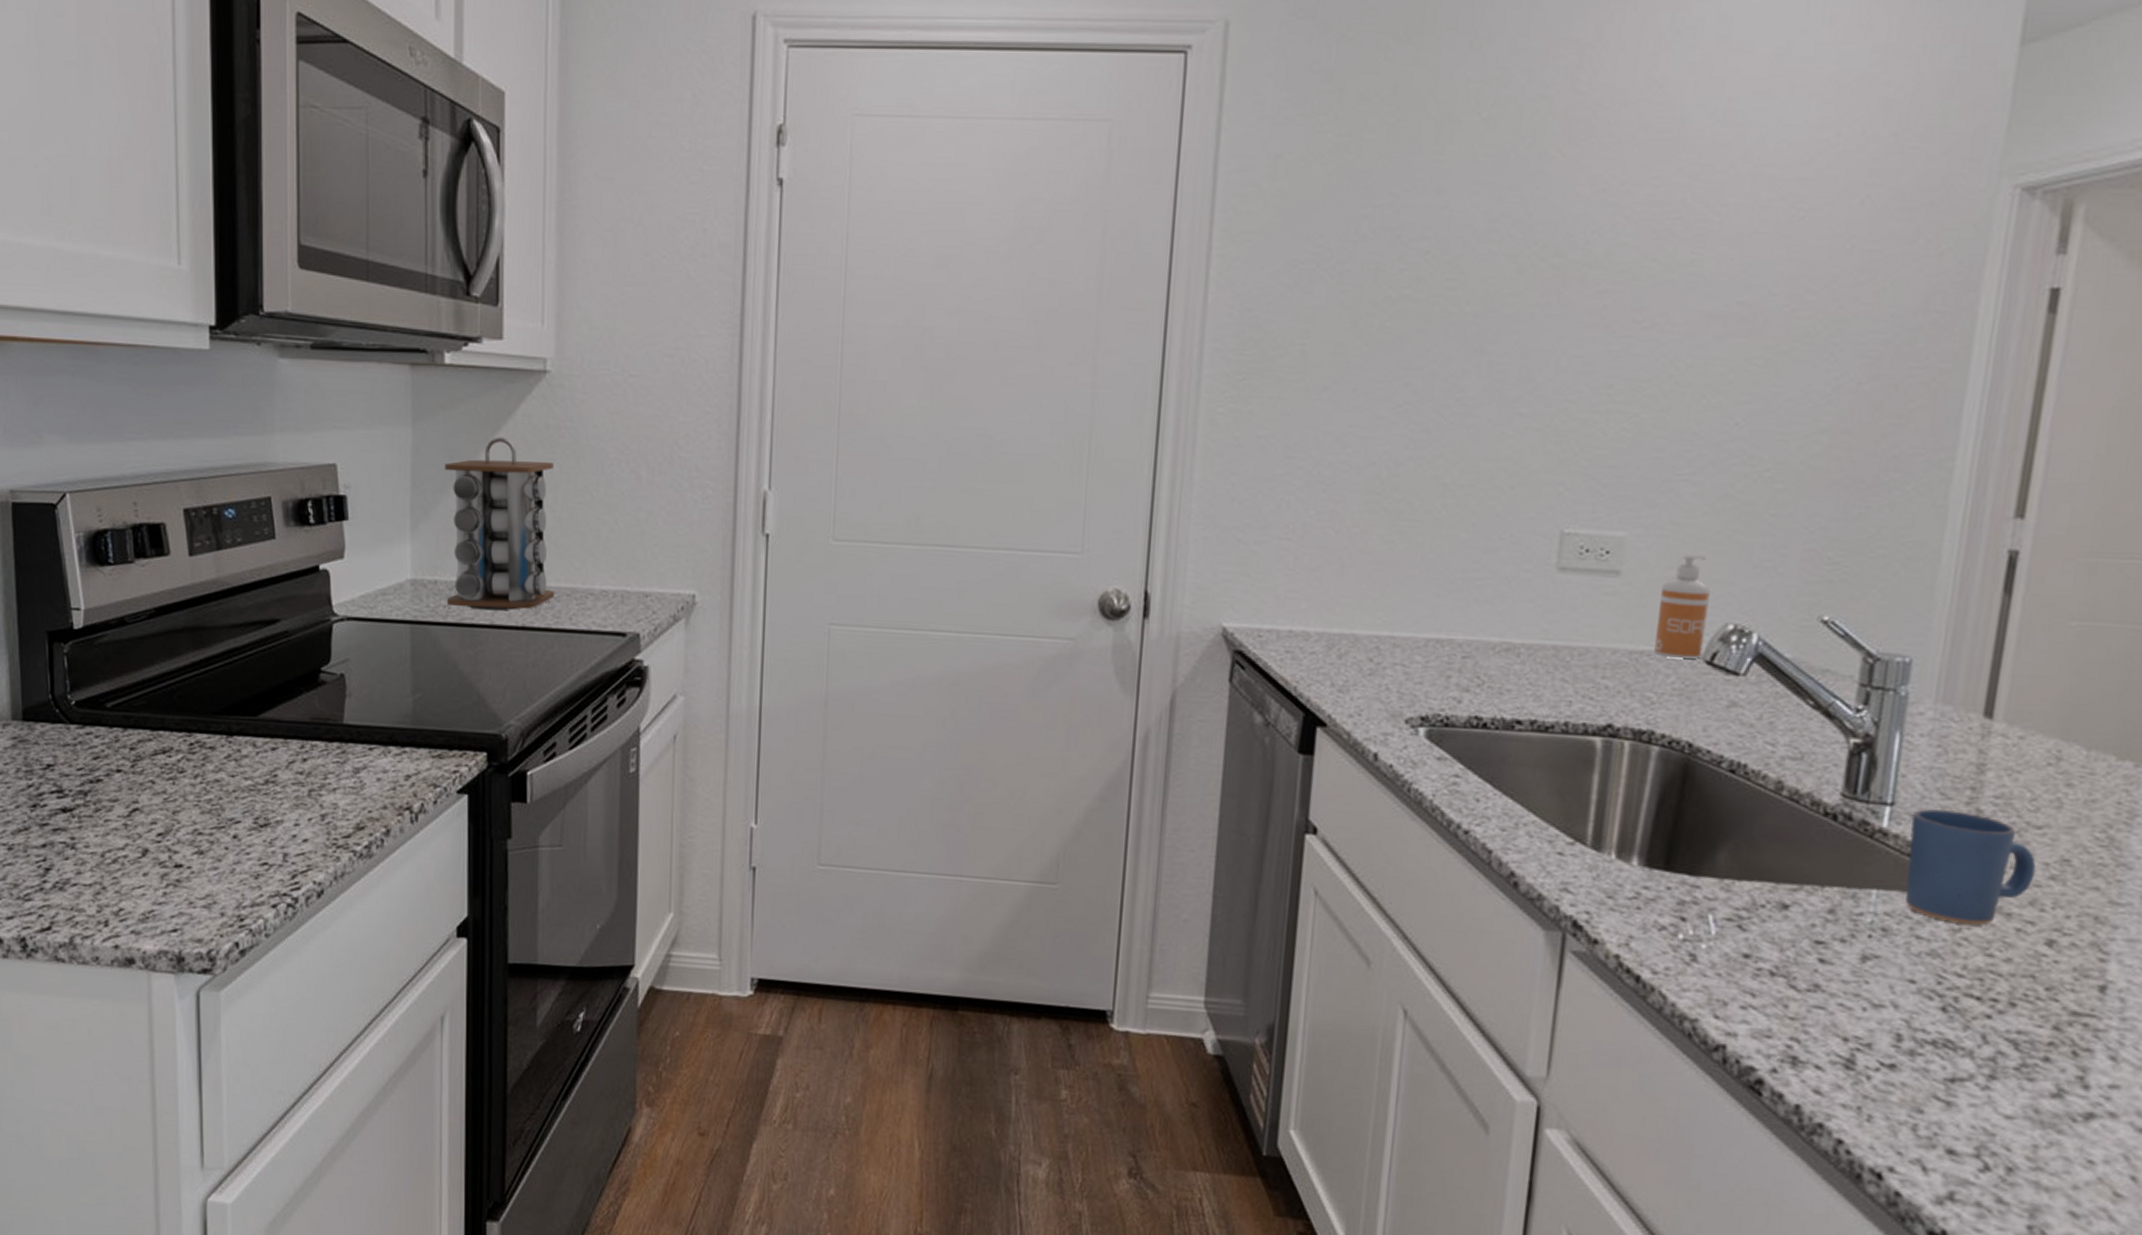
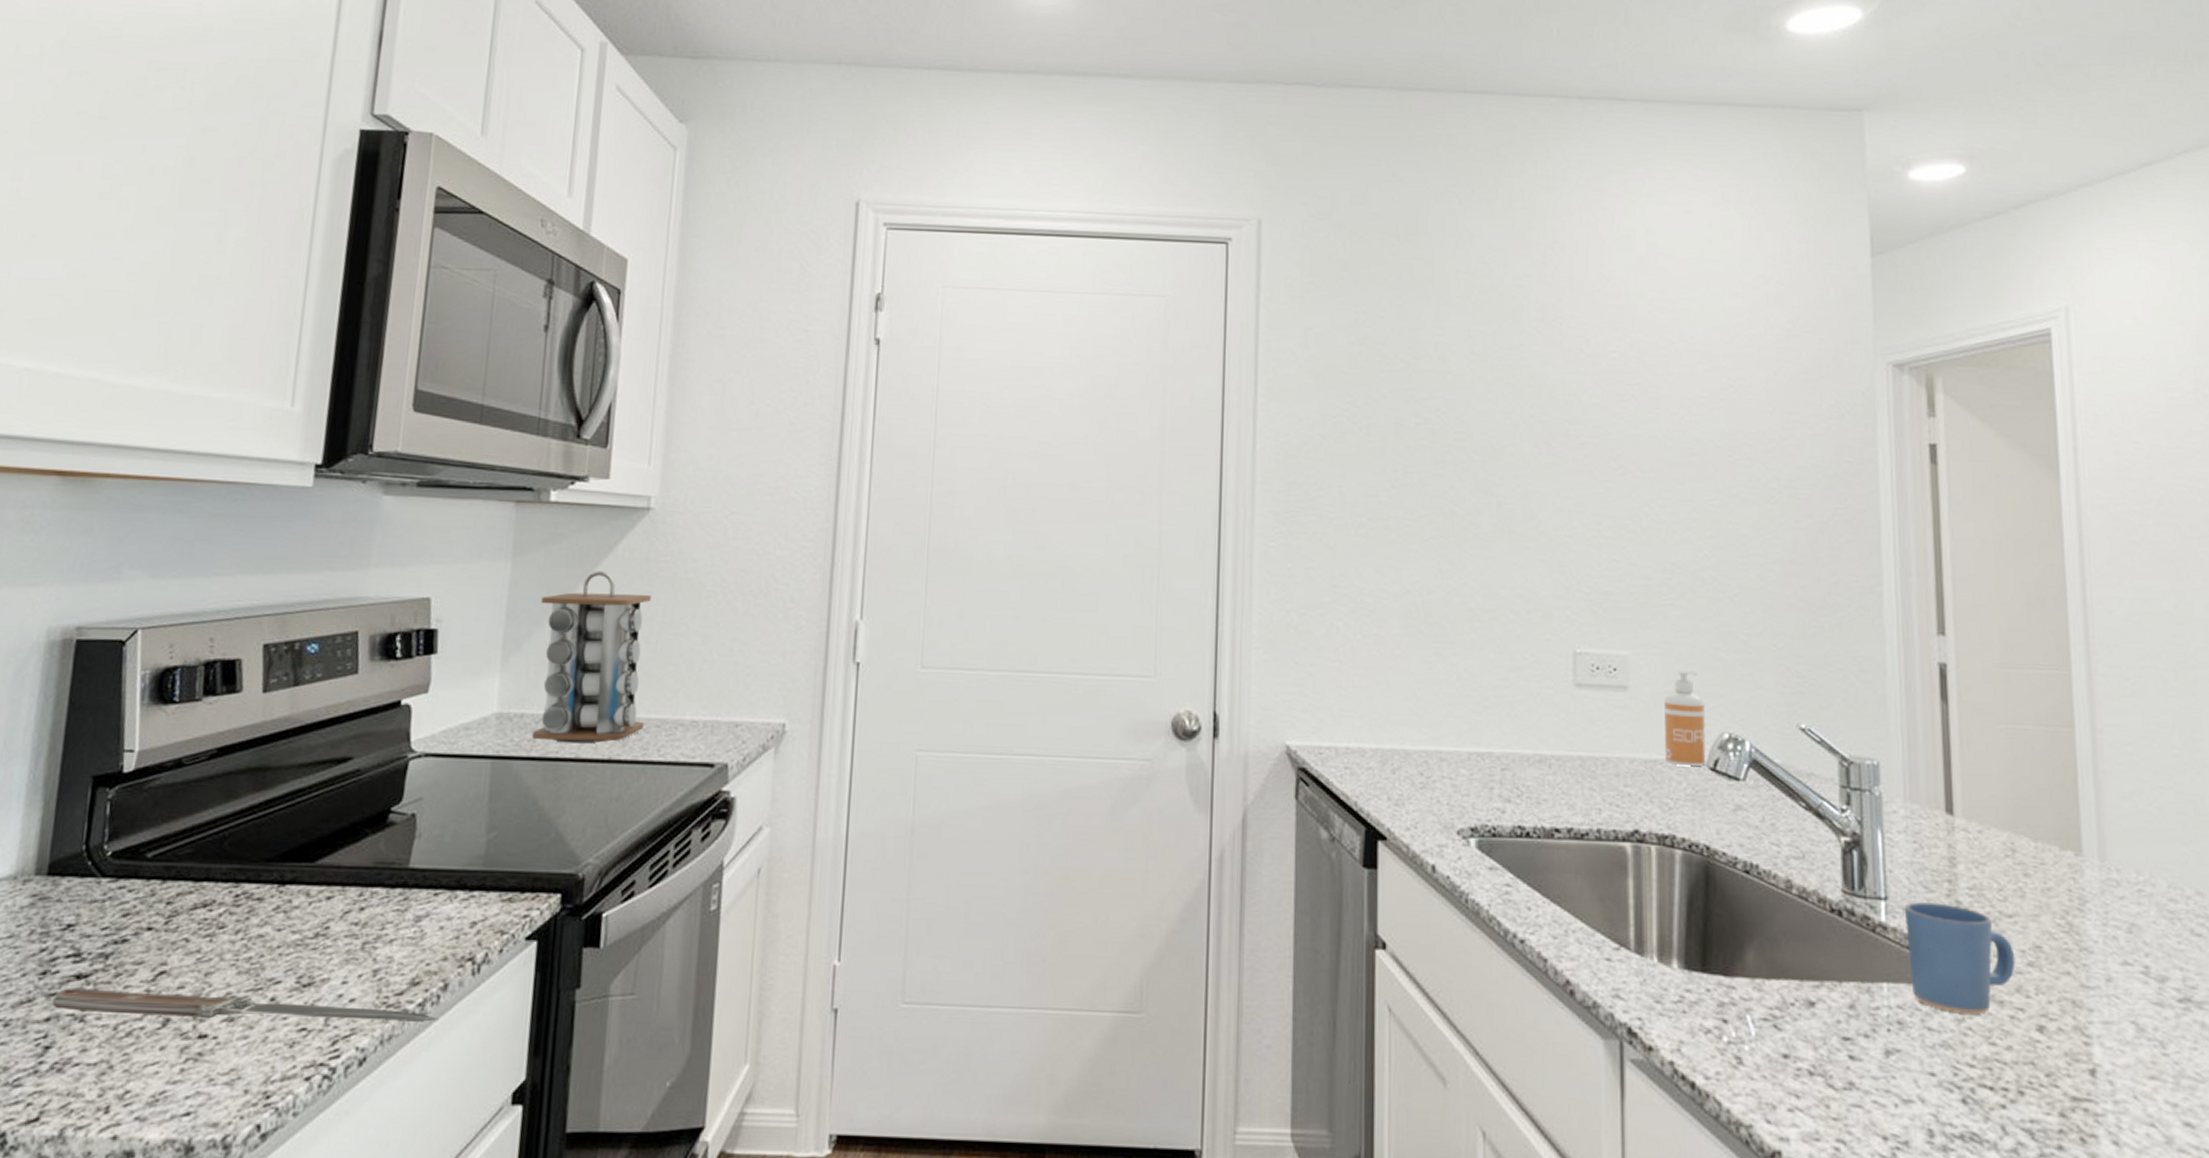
knife: none [45,819,385,862] -> present [51,988,439,1022]

